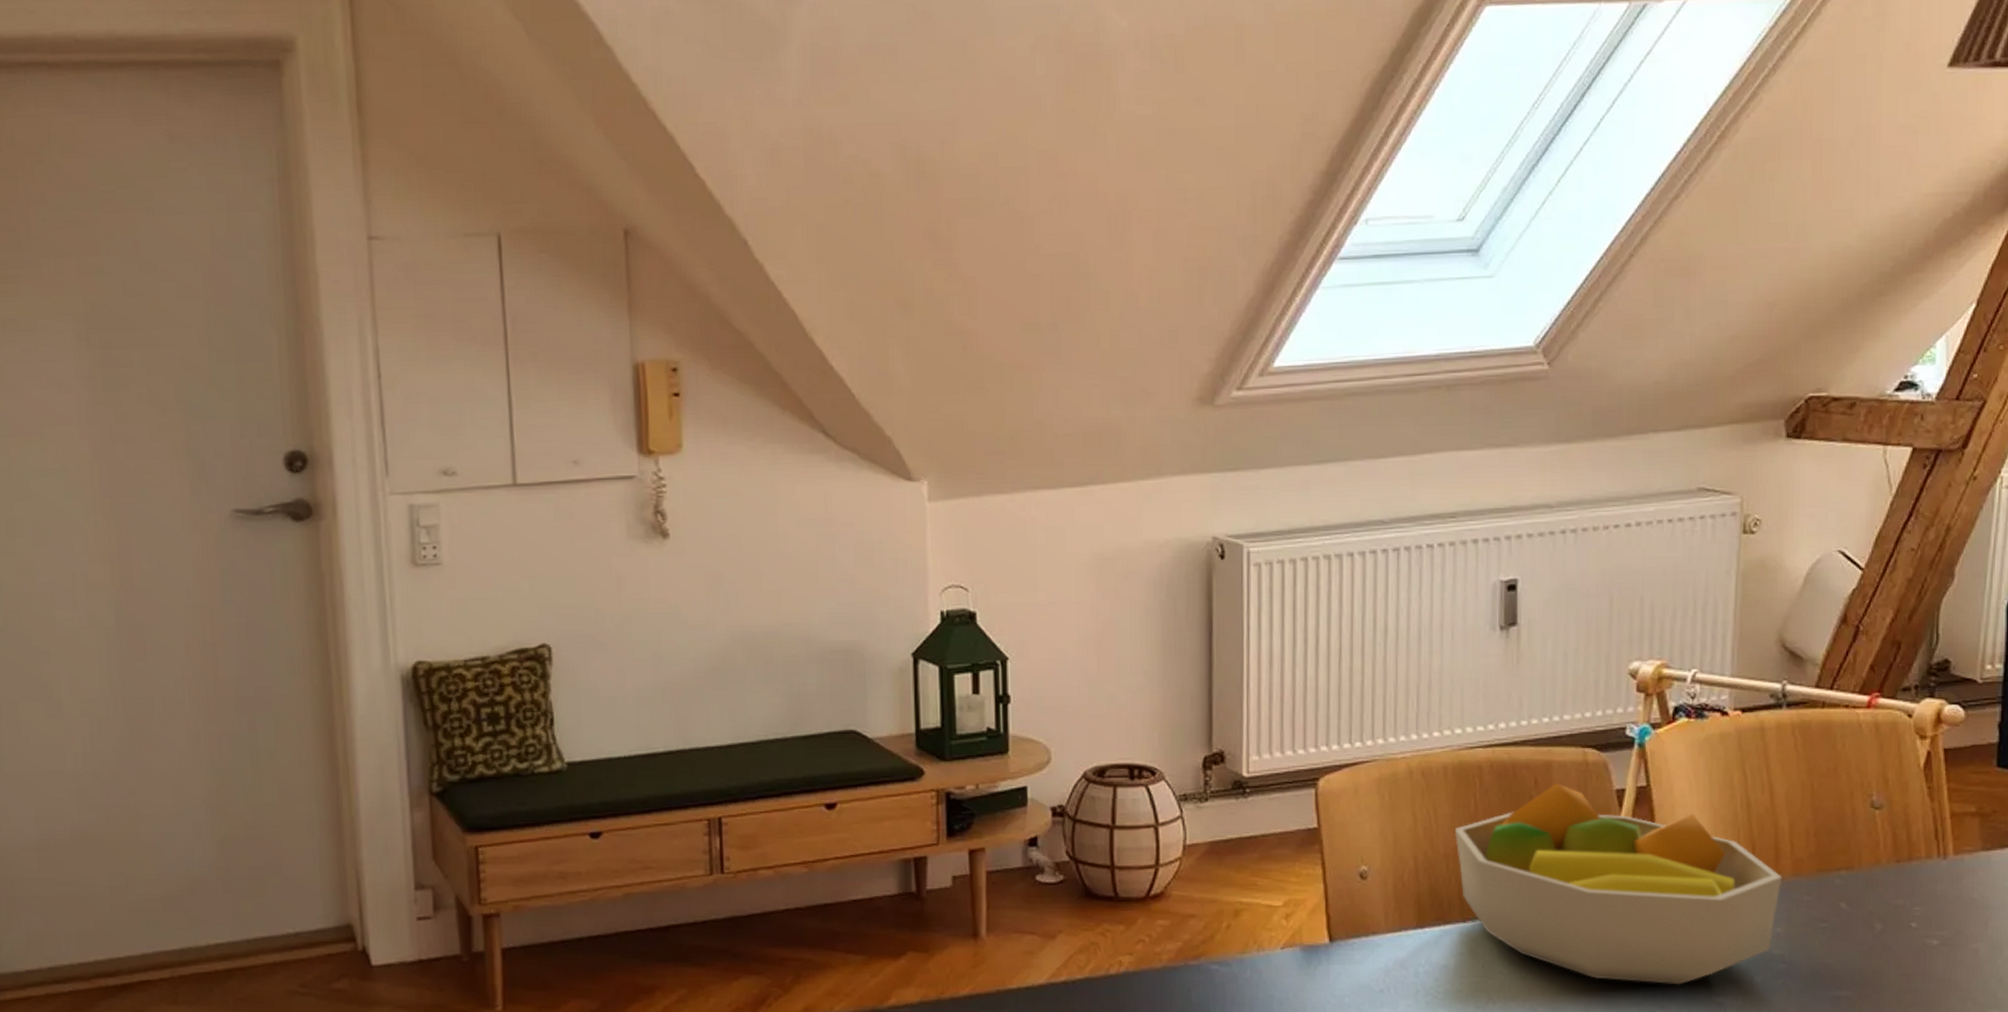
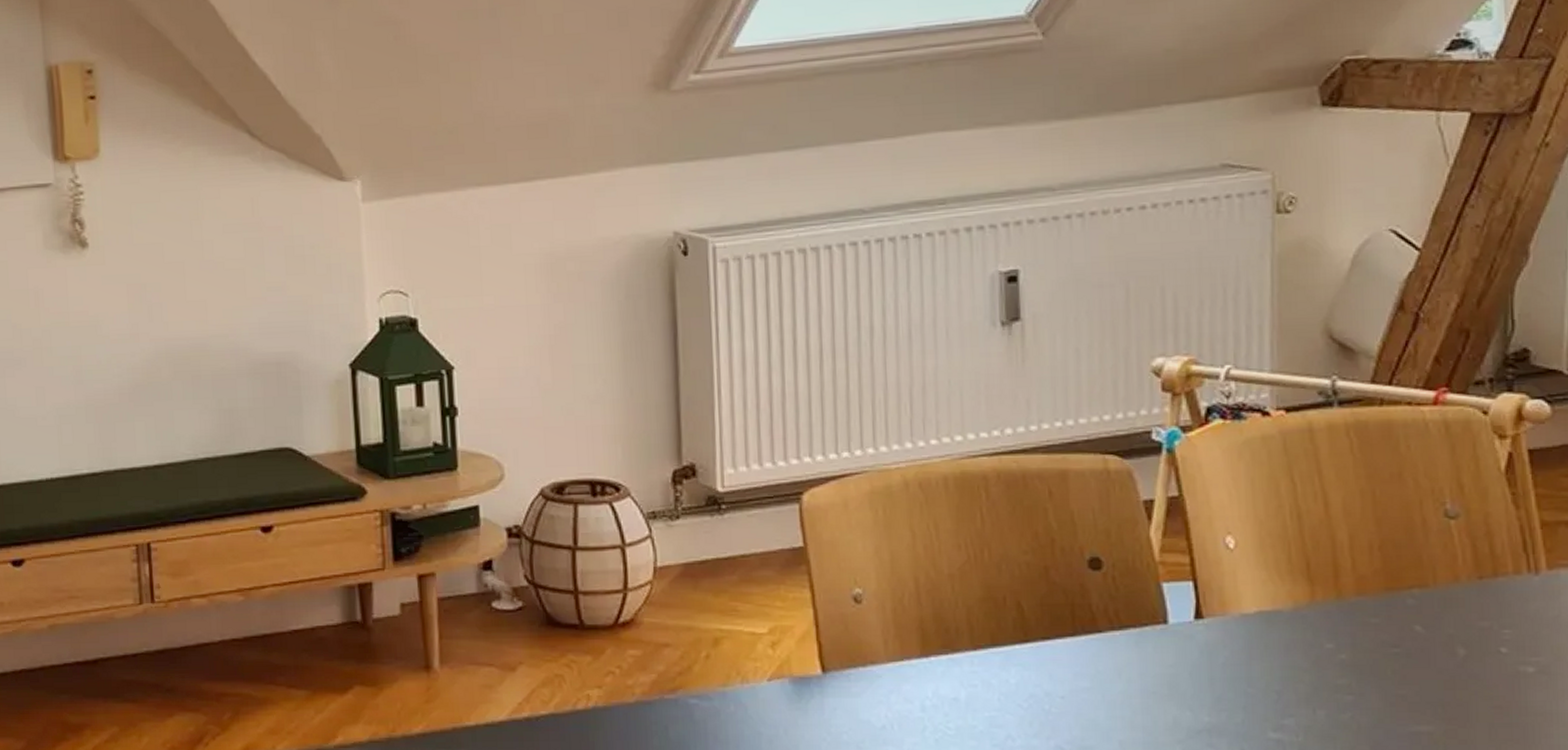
fruit bowl: present [1455,783,1783,985] -> none [960,494,1344,720]

